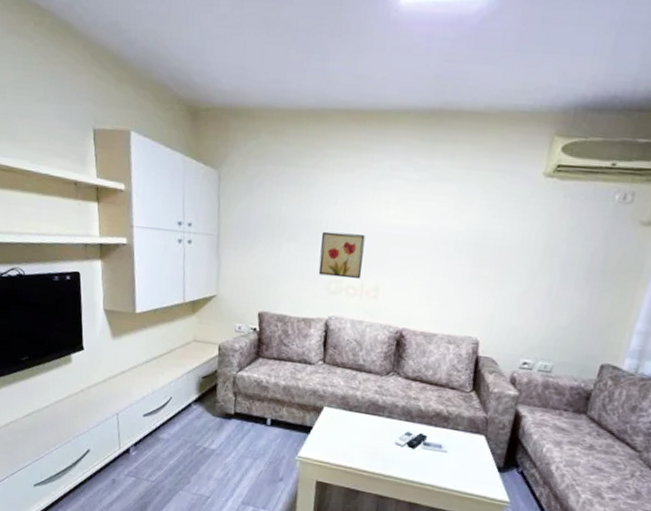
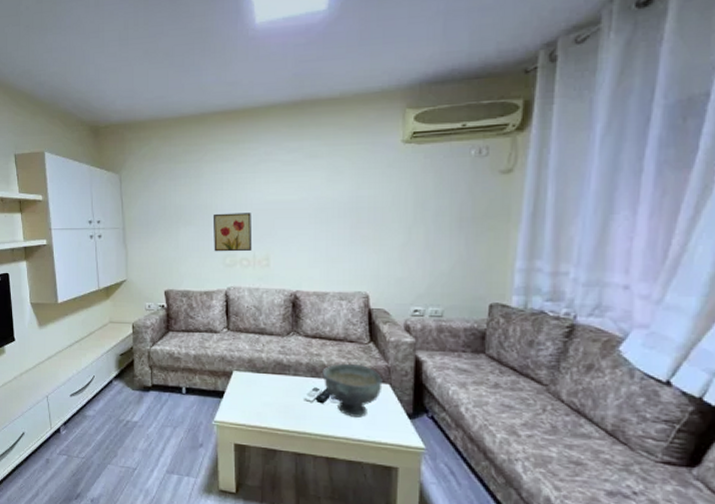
decorative bowl: none [418,410,479,467] -> present [322,363,383,418]

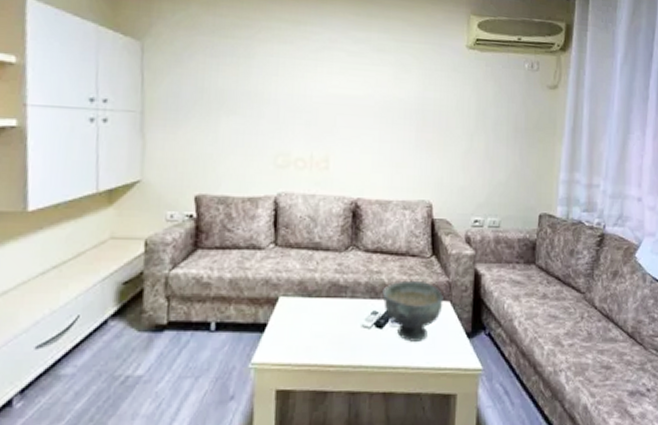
wall art: present [212,213,252,252] -> none [263,103,311,151]

